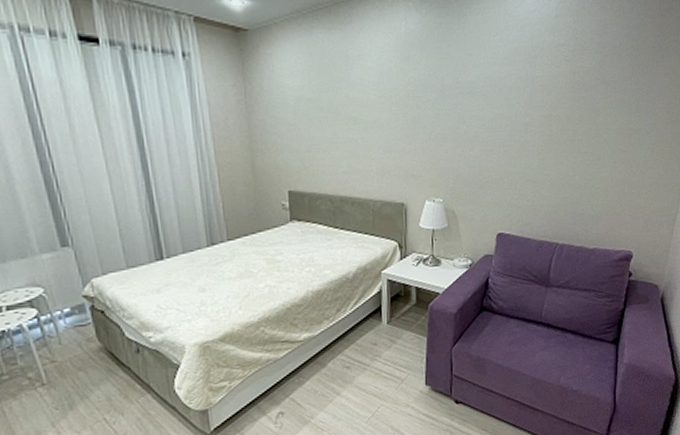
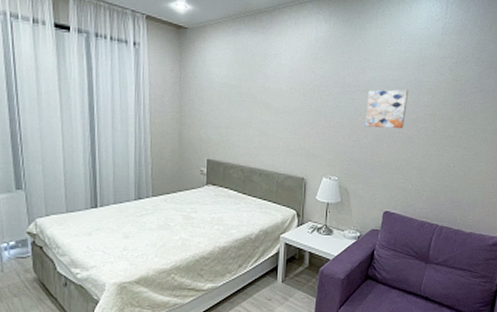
wall art: none [470,89,520,137] -> present [365,89,409,128]

